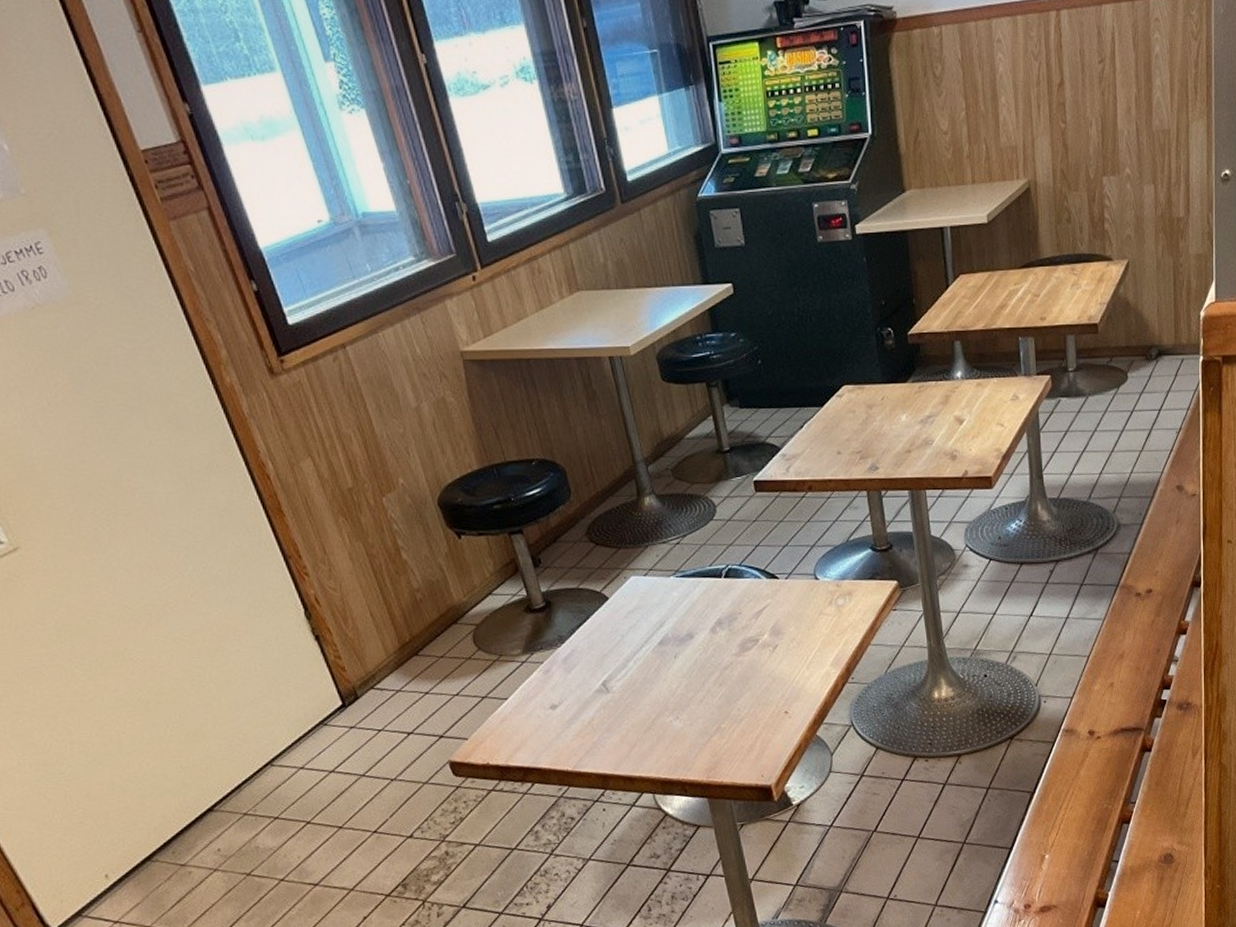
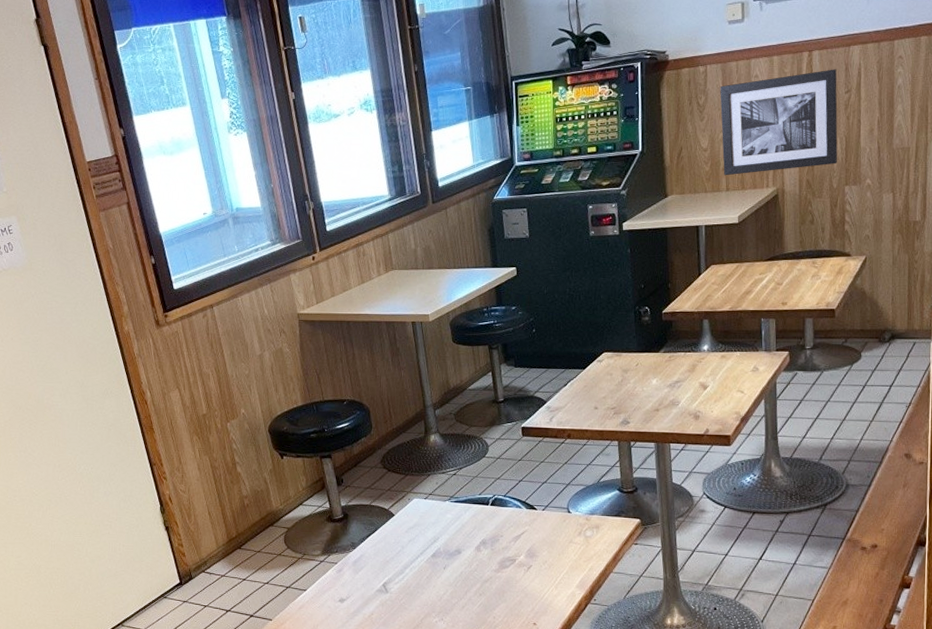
wall art: none [958,33,1094,165] -> present [720,69,838,176]

